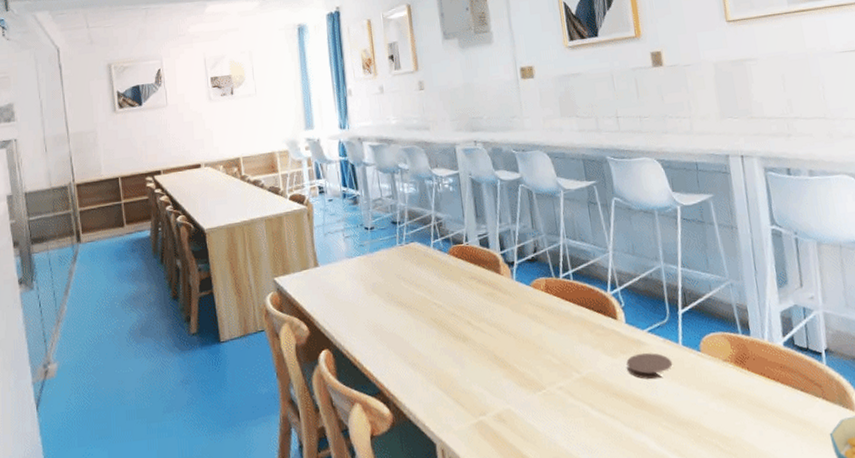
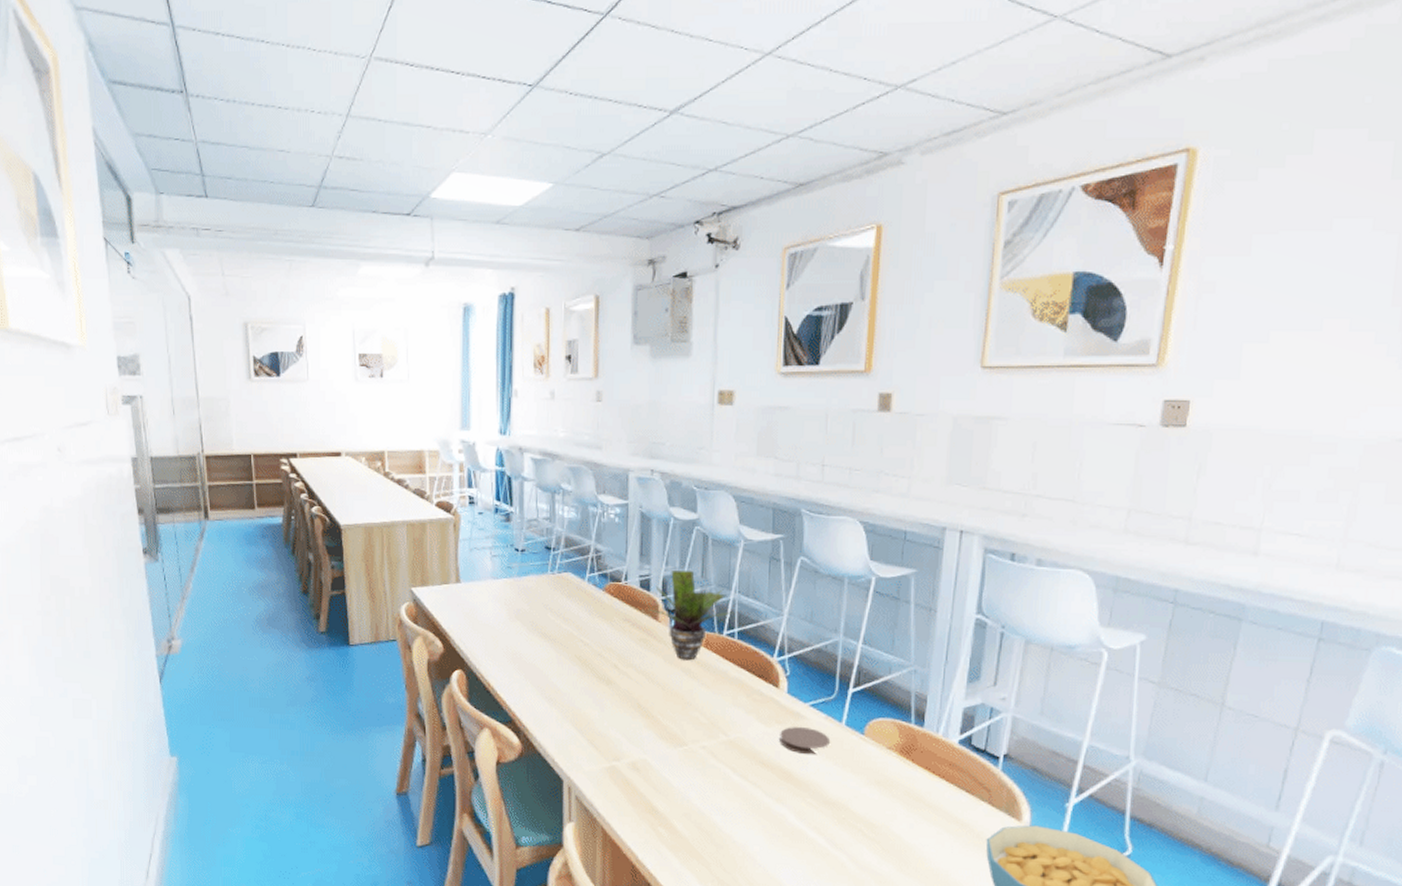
potted plant: none [490,223,566,307] -> present [647,569,734,661]

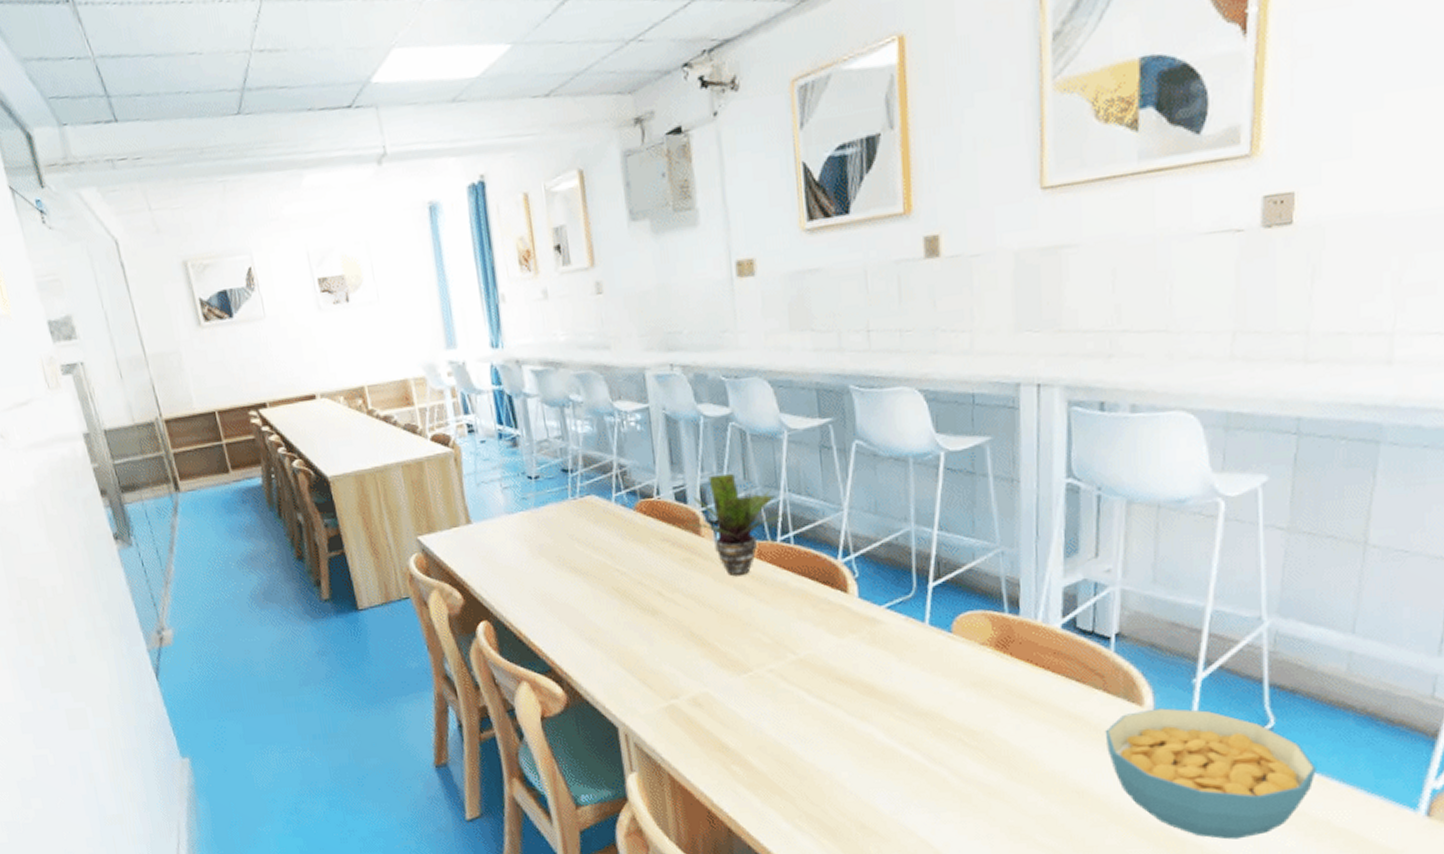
coaster: present [780,727,831,755] -> none [856,633,915,664]

